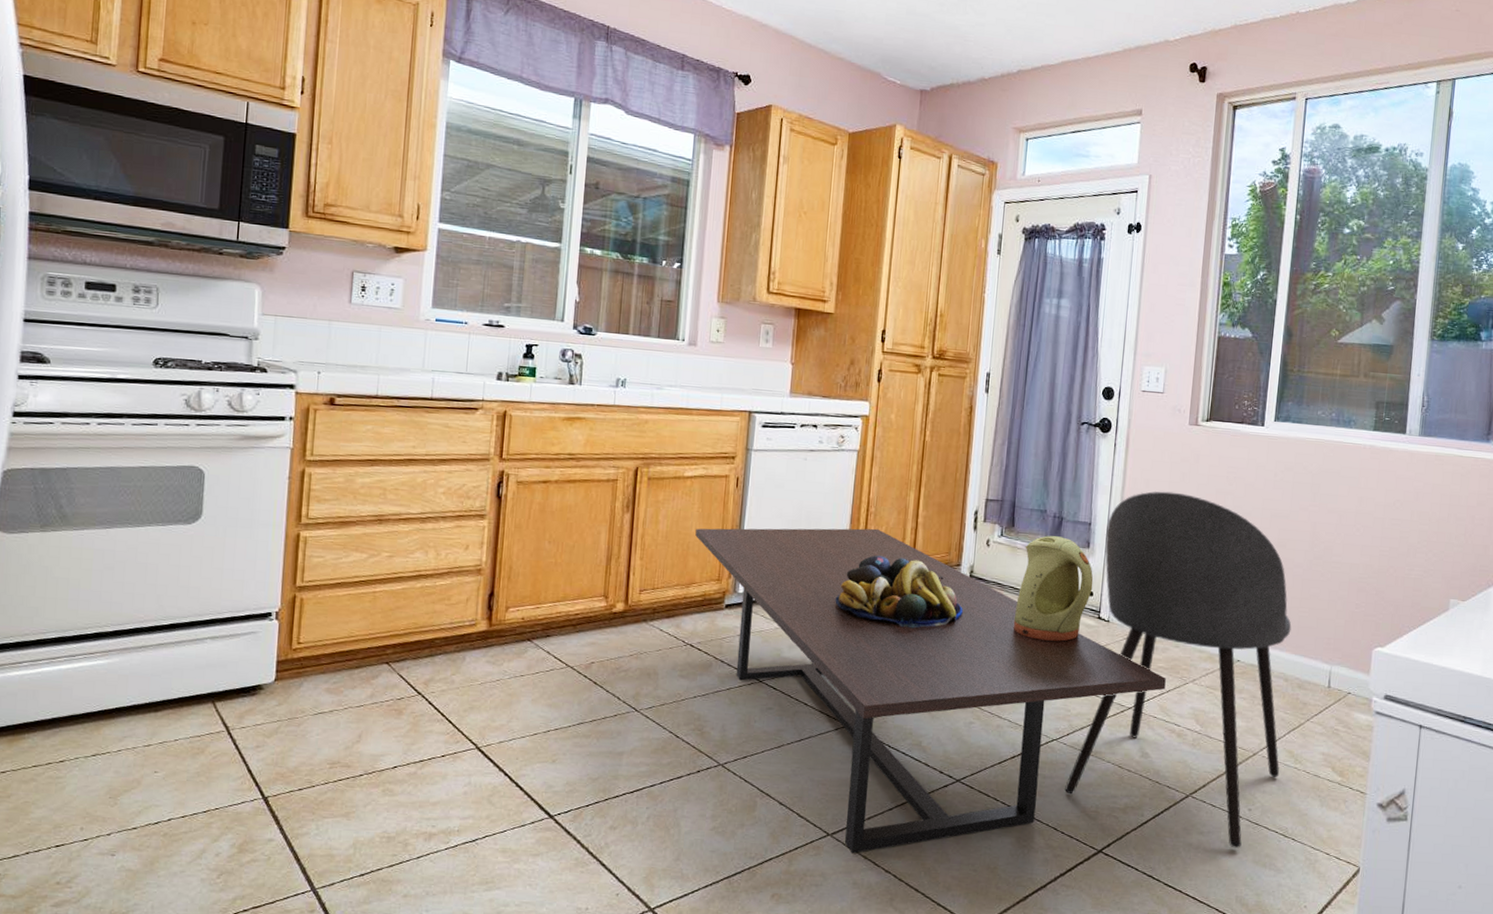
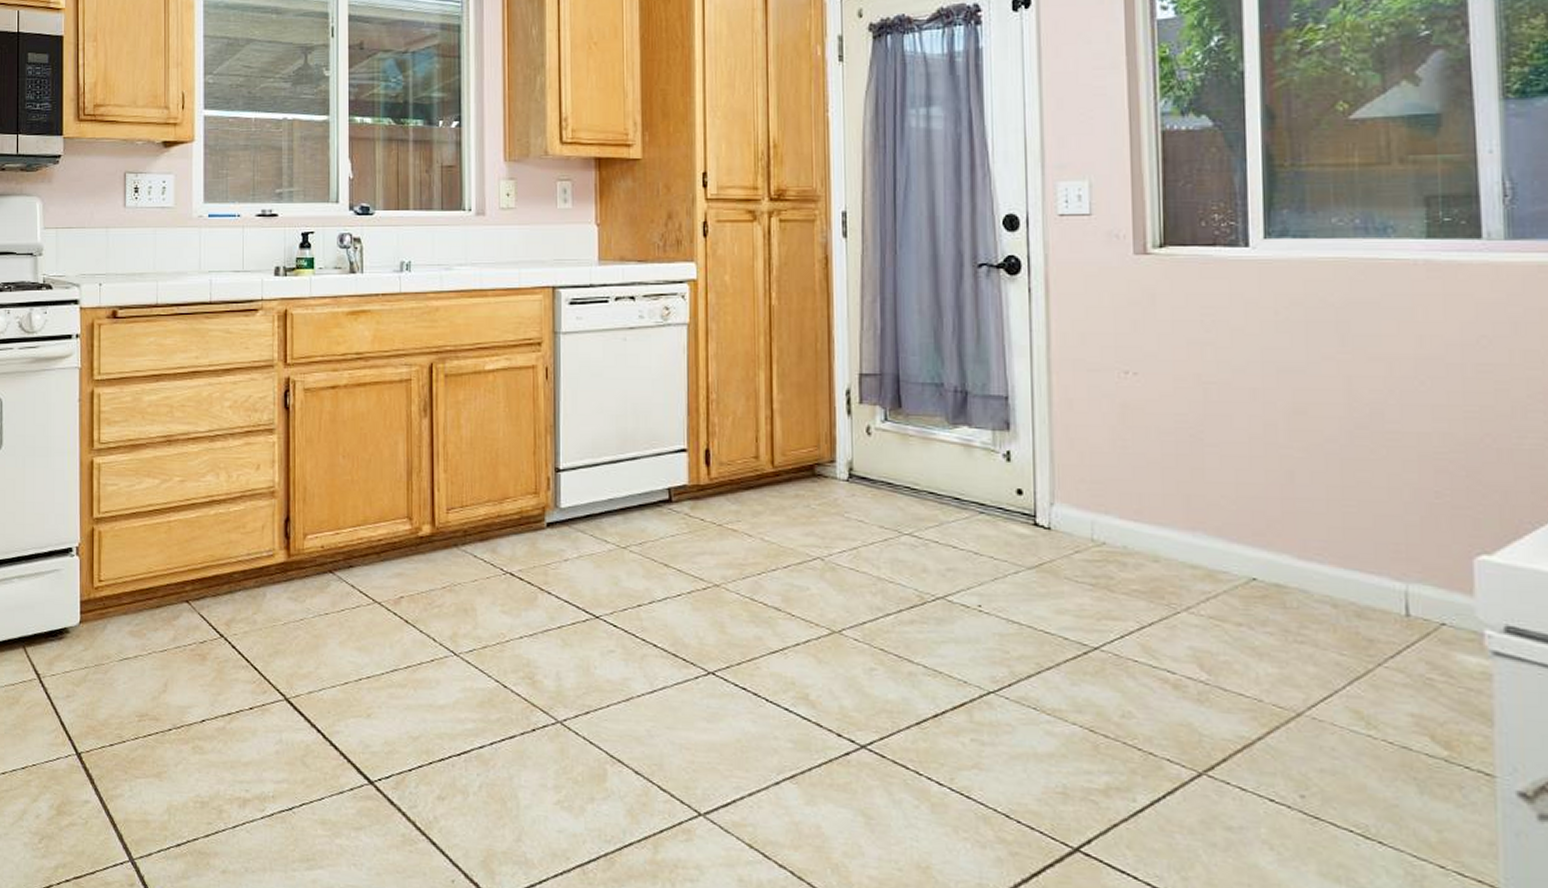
dining table: present [695,528,1166,854] -> none [504,420,1146,841]
fruit bowl: present [835,555,963,629] -> none [678,454,845,546]
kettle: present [1013,536,1094,642] -> none [915,417,1021,558]
dining chair: present [1065,491,1292,849] -> none [1014,347,1344,854]

